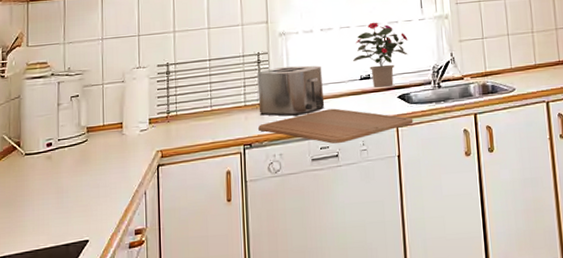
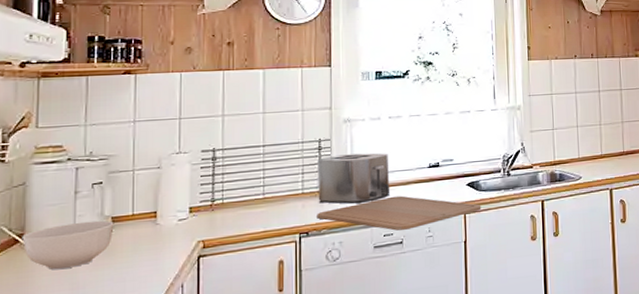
bowl: none [19,130,89,175] -> present [22,220,114,270]
potted flower: present [352,22,408,88] -> none [421,111,480,176]

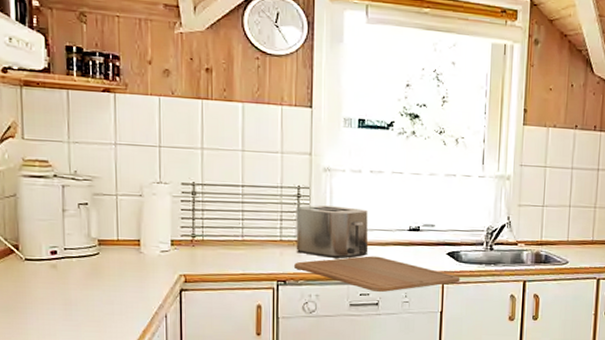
bowl: present [22,220,114,270] -> none [17,240,101,285]

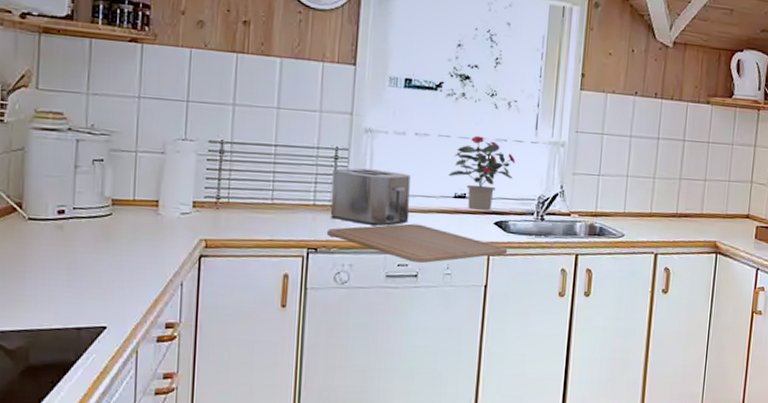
potted flower: none [402,171,465,243] -> present [448,135,516,211]

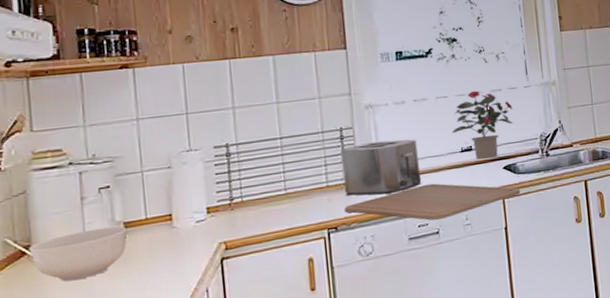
bowl: none [20,199,114,247] -> present [29,226,128,281]

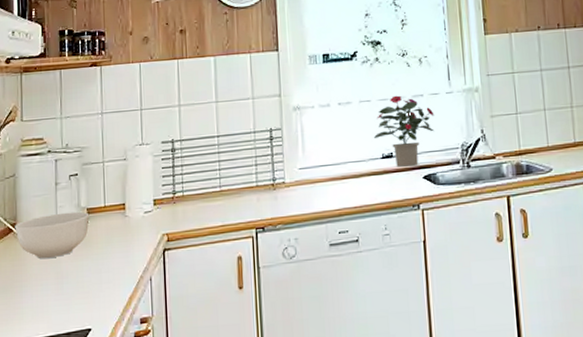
toaster: present [340,139,422,196] -> none [269,142,344,198]
chopping board: present [345,183,521,221] -> none [272,189,440,228]

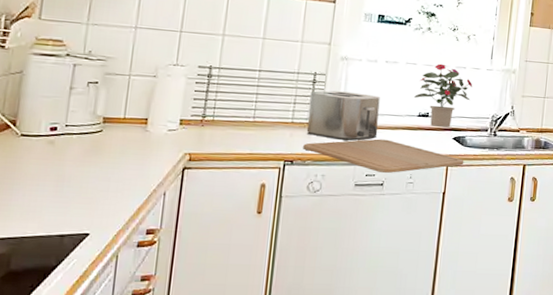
bowl: present [15,211,90,259] -> none [13,117,105,161]
toaster: none [269,142,344,198] -> present [306,90,380,141]
chopping board: none [272,189,440,228] -> present [303,138,464,174]

